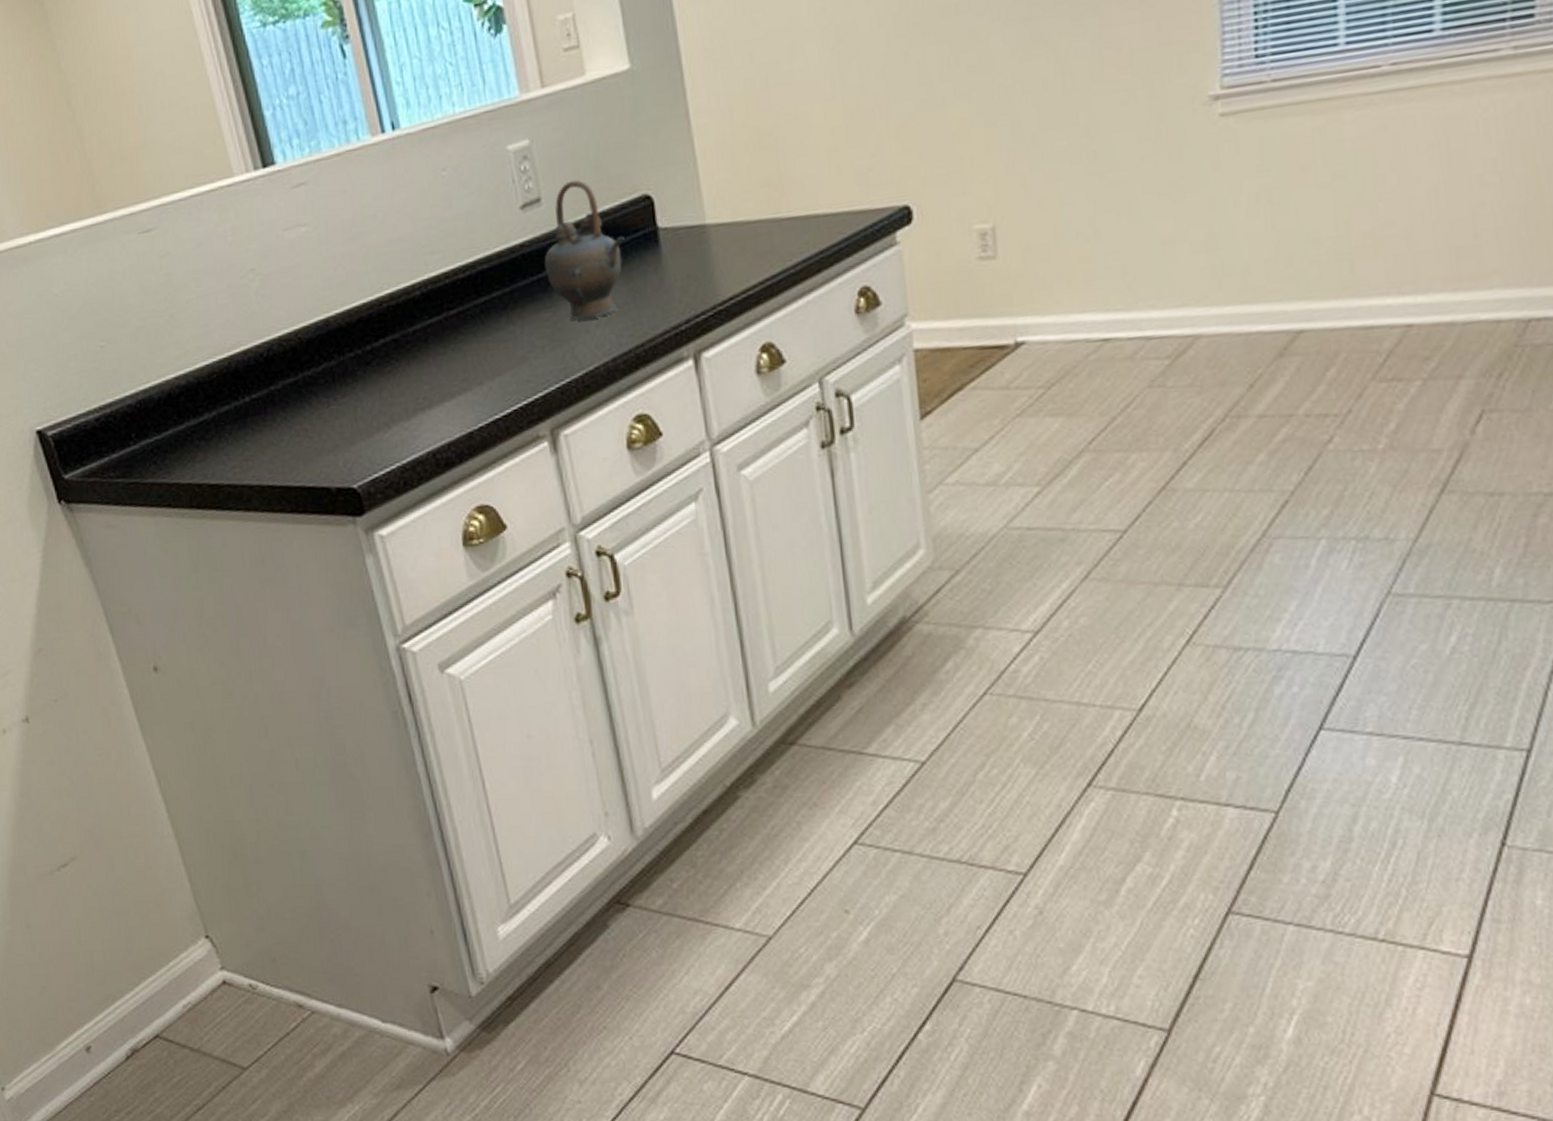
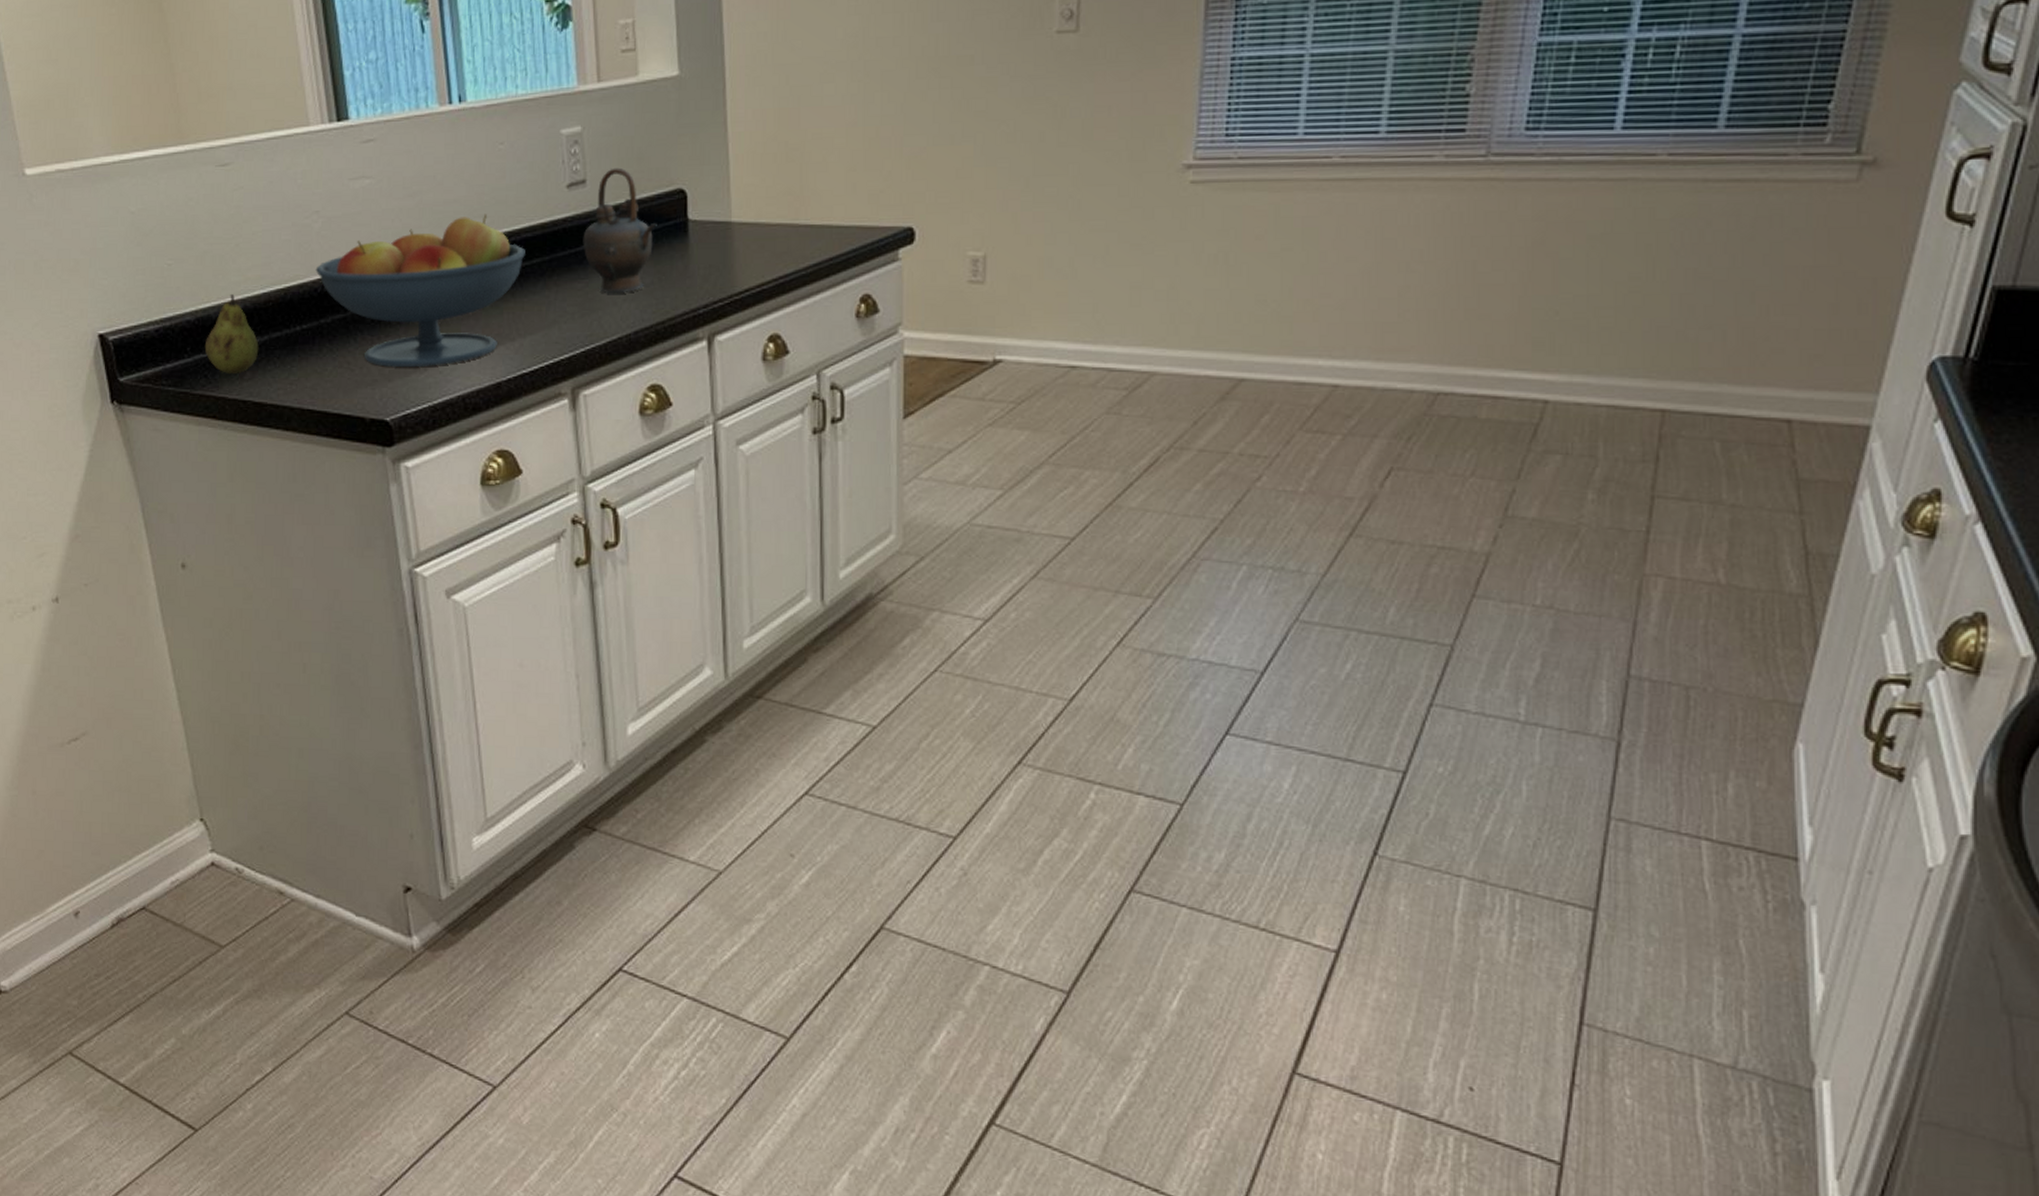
fruit: none [150,371,208,457] -> present [204,294,259,375]
fruit bowl: none [258,249,484,430] -> present [315,213,525,368]

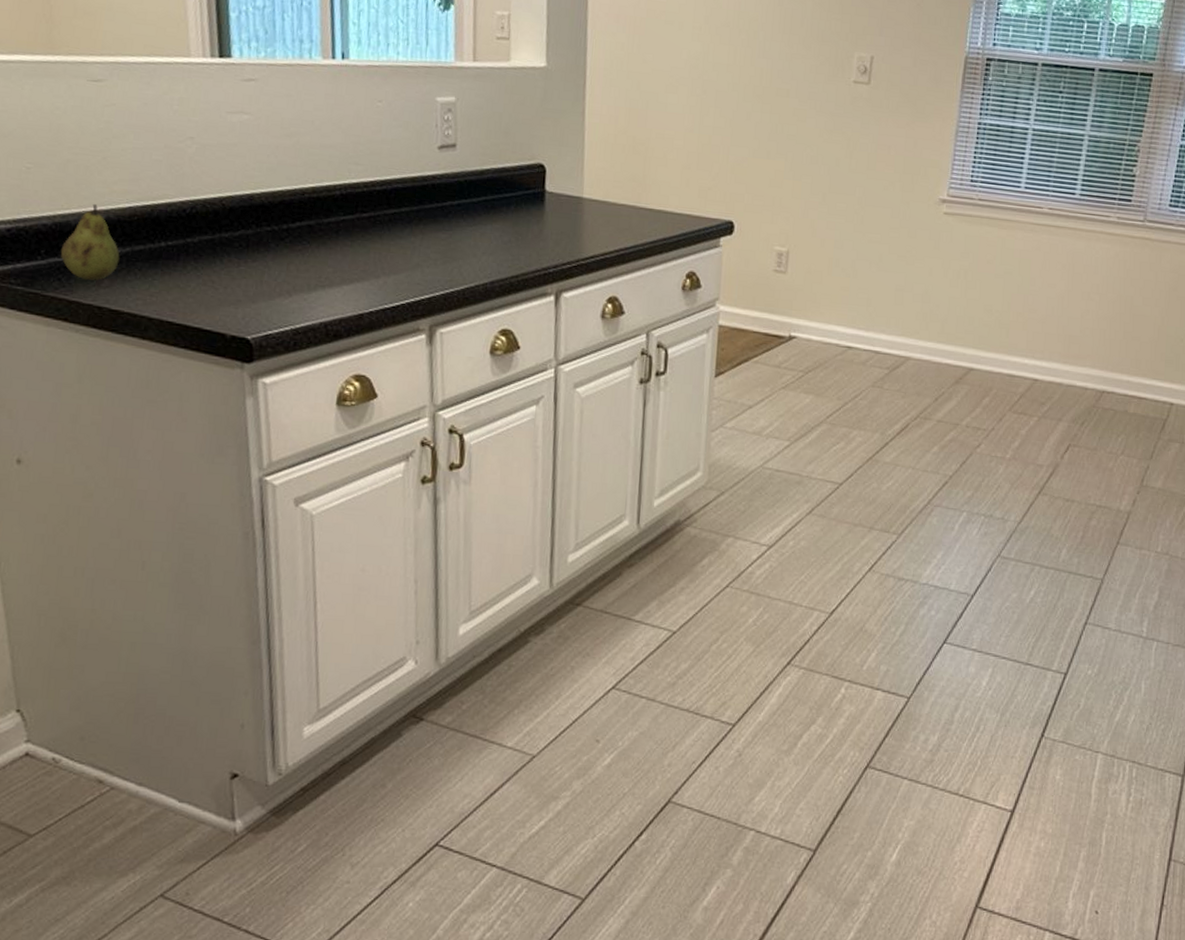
fruit bowl: present [315,213,525,368] -> none [185,161,395,293]
teapot: present [583,167,657,294] -> none [449,137,518,247]

